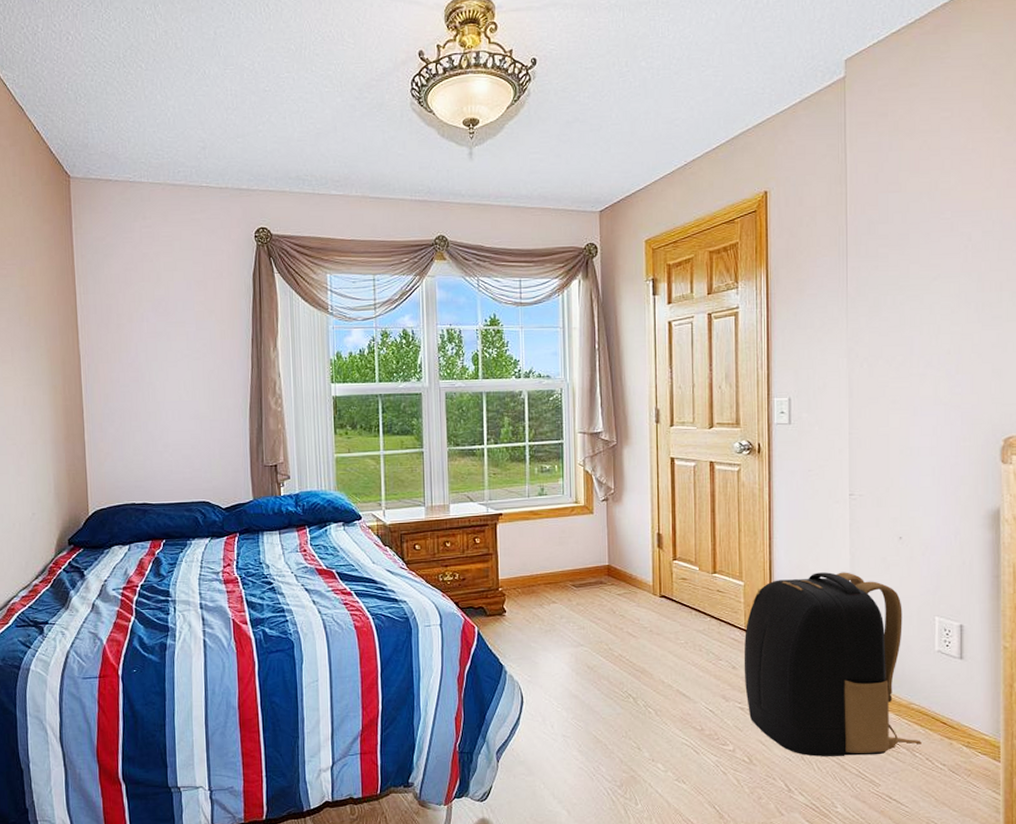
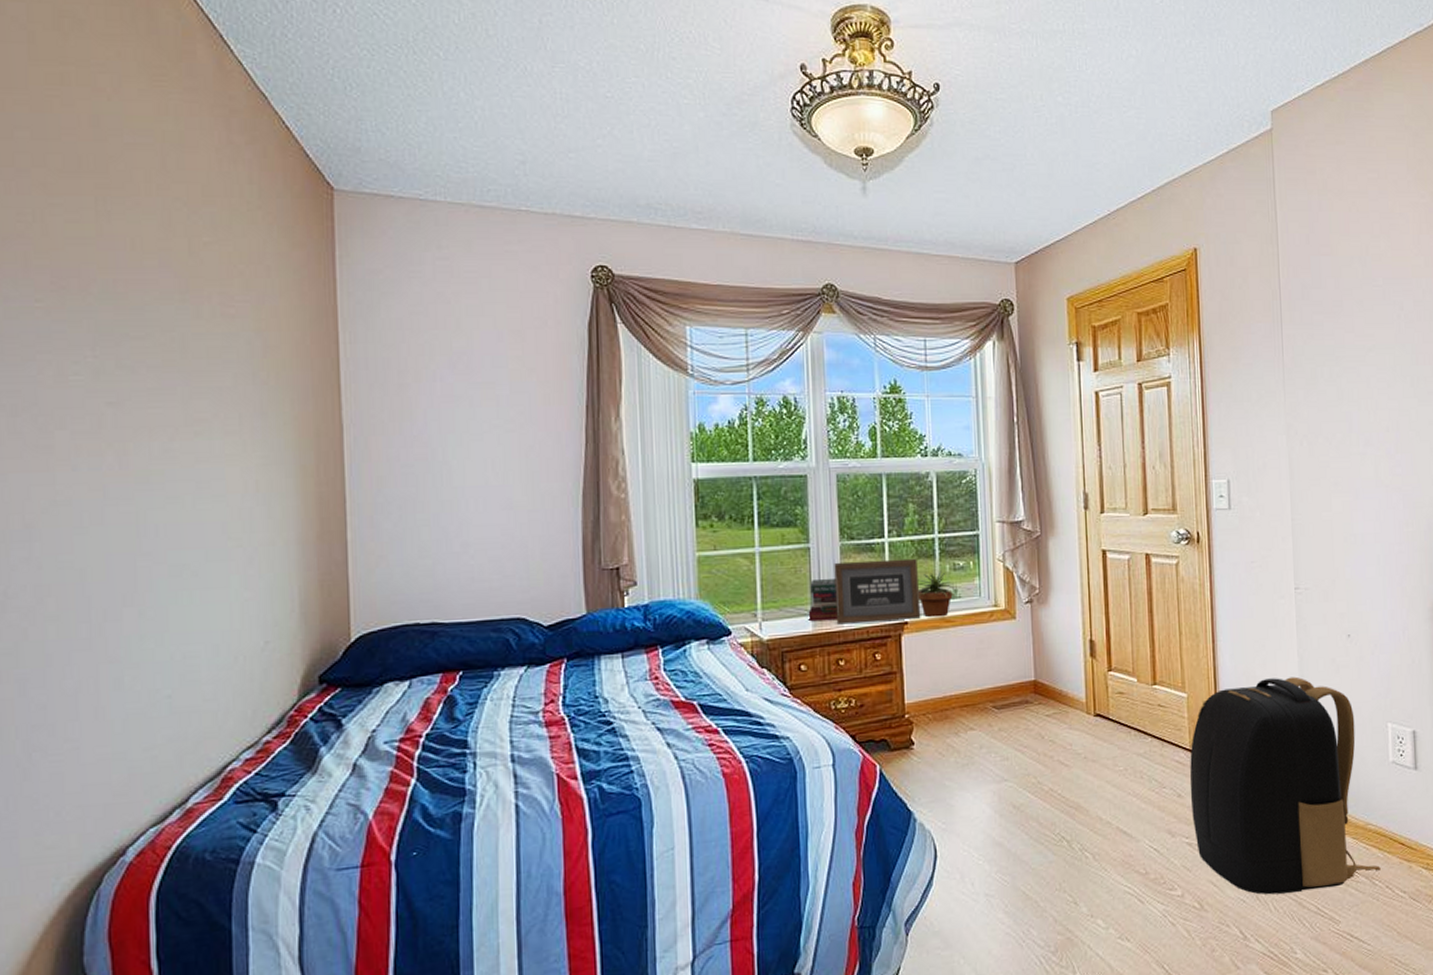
books: none [422,477,445,511] -> present [808,579,838,622]
picture frame: none [443,462,513,514] -> present [834,558,921,625]
potted plant: none [511,472,543,511] -> present [918,570,956,618]

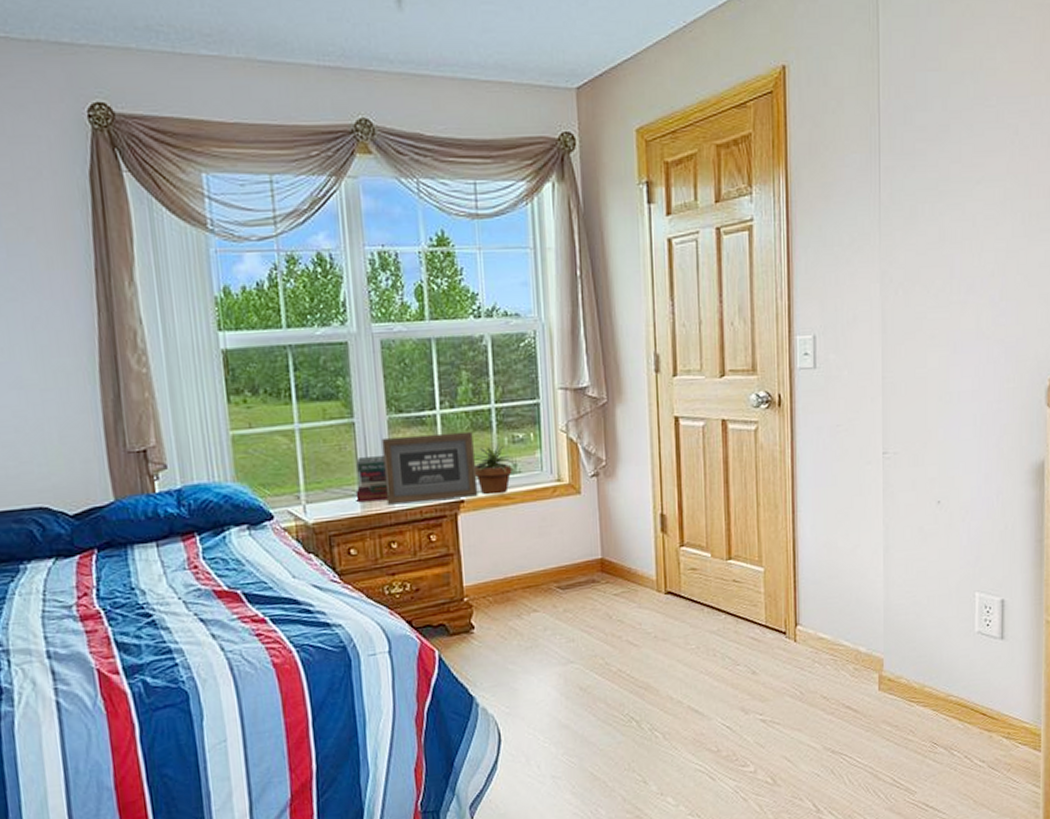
backpack: present [1189,676,1381,895] -> none [765,547,960,768]

